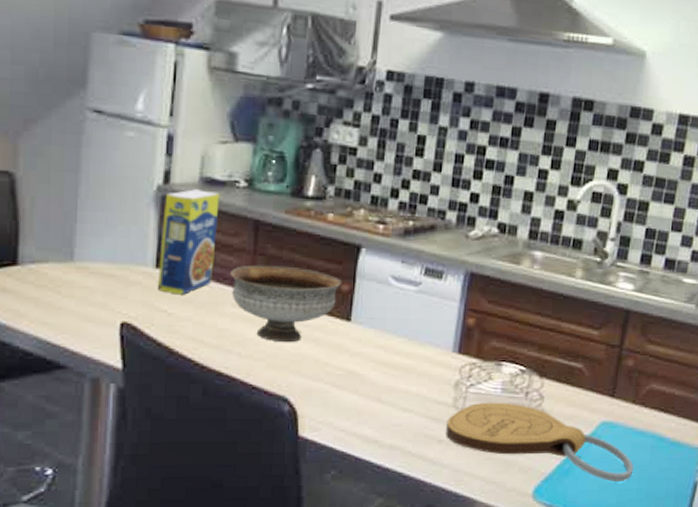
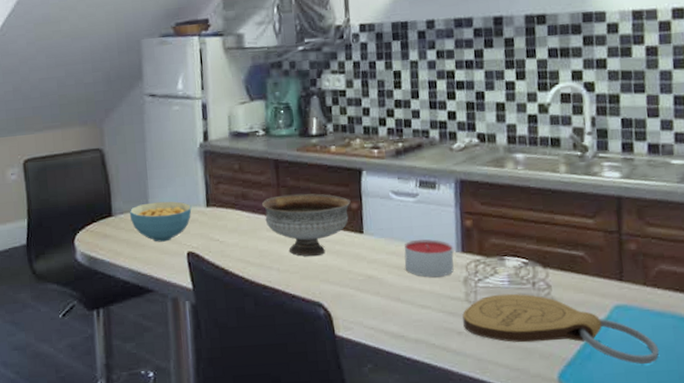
cereal bowl: none [43,253,135,306] -> present [129,201,192,242]
legume: present [157,189,220,295] -> none [206,142,249,226]
candle: none [392,334,449,379] -> present [404,239,454,277]

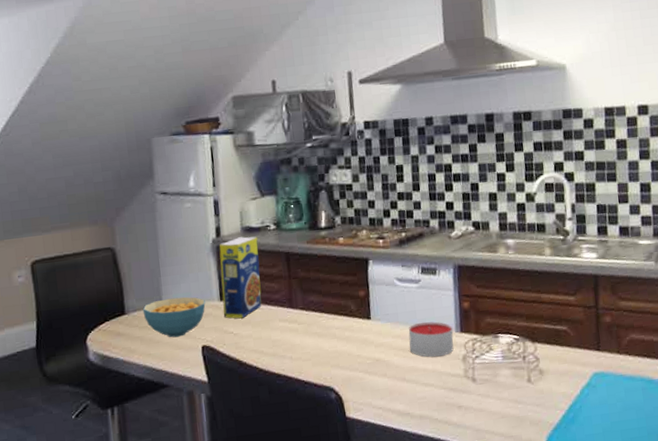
legume: none [206,142,249,226] -> present [219,236,262,319]
bowl: present [262,193,351,257] -> none [274,283,359,344]
cutting board: present [462,293,660,364] -> none [462,367,631,424]

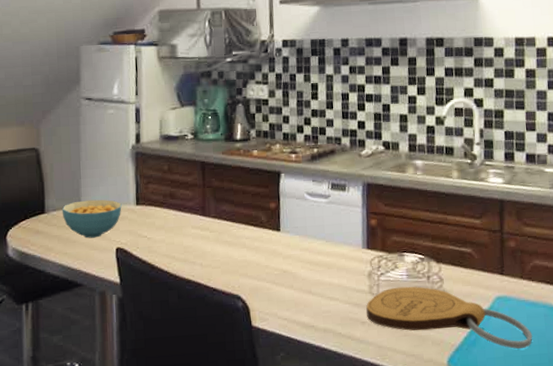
legume: present [219,236,262,319] -> none [138,144,176,224]
candle: present [408,321,454,357] -> none [316,236,360,272]
cutting board: none [462,367,631,424] -> present [366,286,533,349]

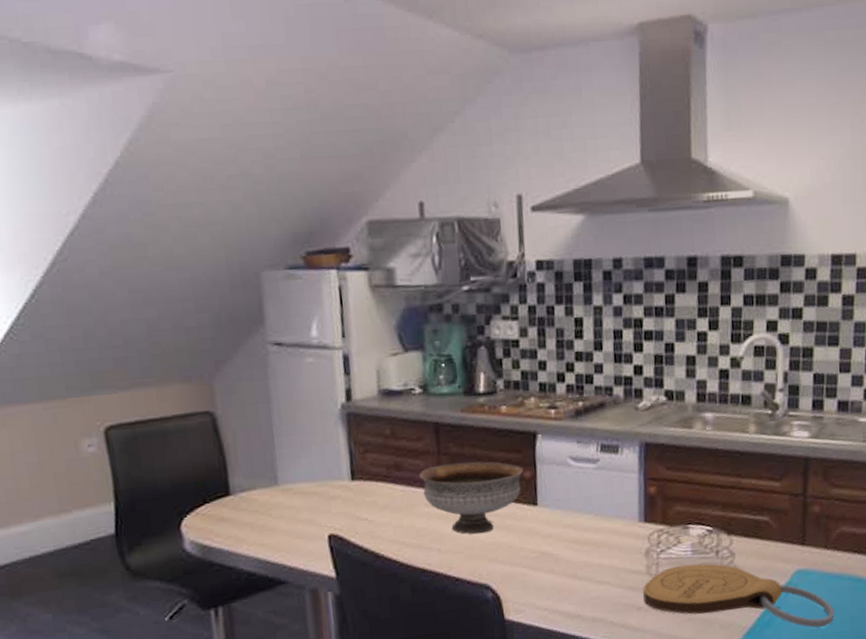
cereal bowl: present [61,199,122,238] -> none [252,474,333,525]
bowl: none [188,193,270,253] -> present [419,461,524,535]

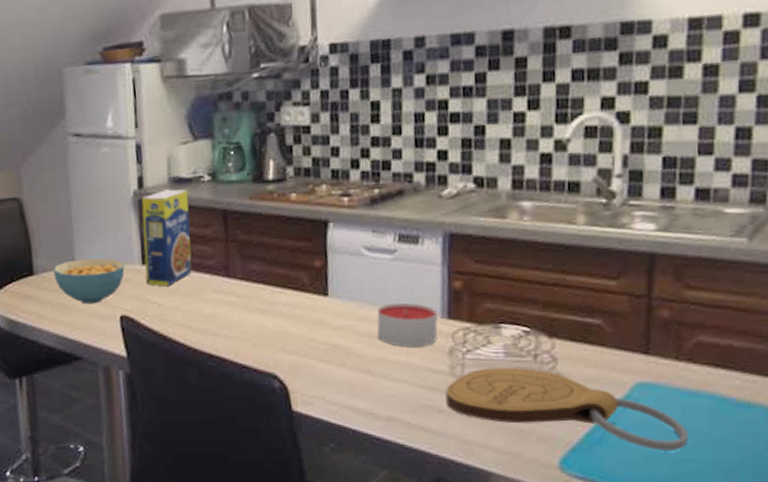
cereal bowl: none [252,474,333,525] -> present [53,258,125,304]
legume: none [349,402,404,503] -> present [141,189,192,287]
bowl: present [419,461,524,535] -> none [207,249,314,323]
candle: none [582,509,636,551] -> present [377,302,438,347]

